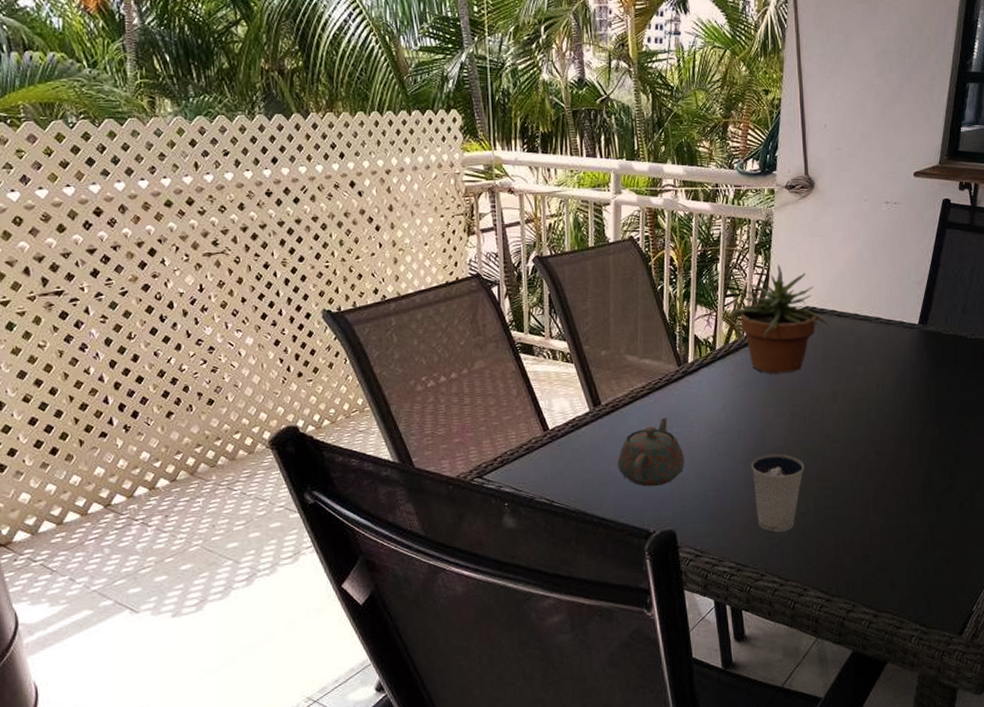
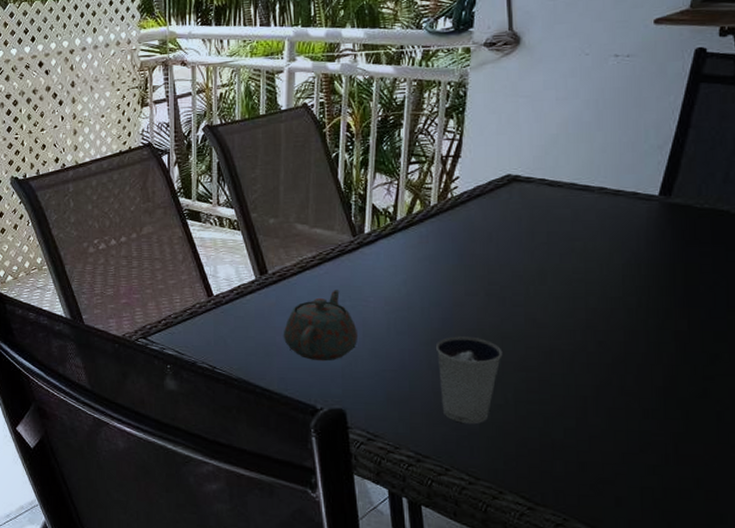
potted plant: present [727,264,830,374] -> none [410,128,538,248]

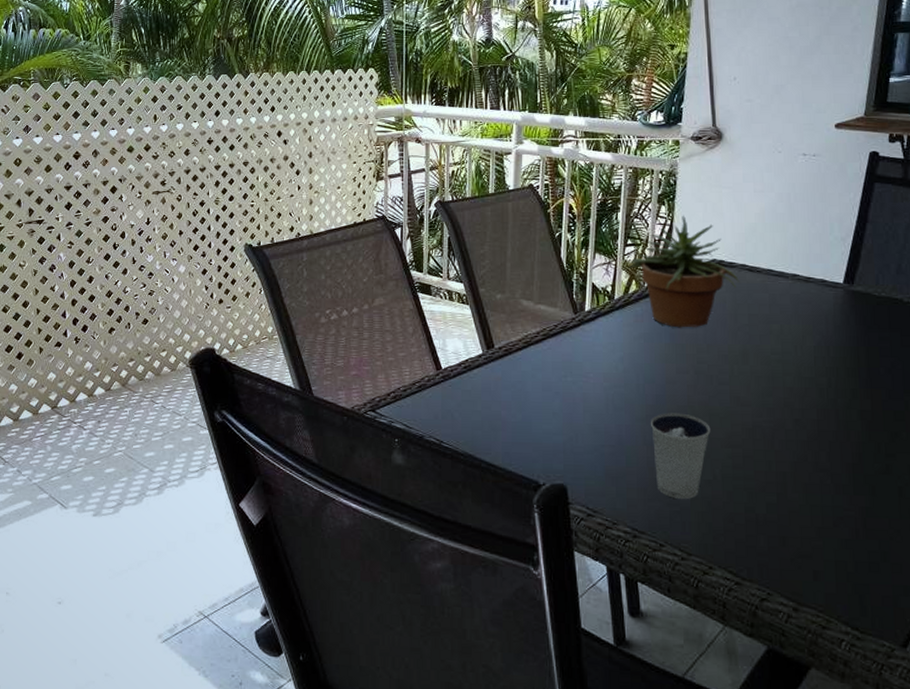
teapot: present [283,290,357,362] -> none [508,365,578,437]
potted plant: none [410,128,538,248] -> present [627,215,740,328]

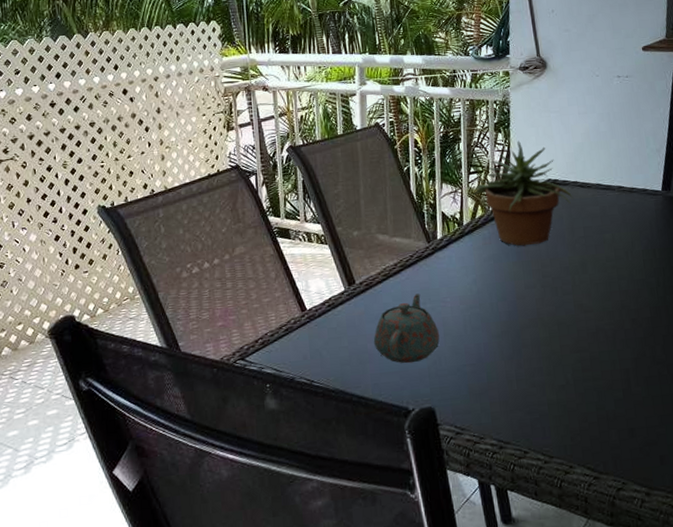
teapot: none [508,365,578,437] -> present [373,293,440,364]
dixie cup: present [650,413,711,500] -> none [505,325,560,407]

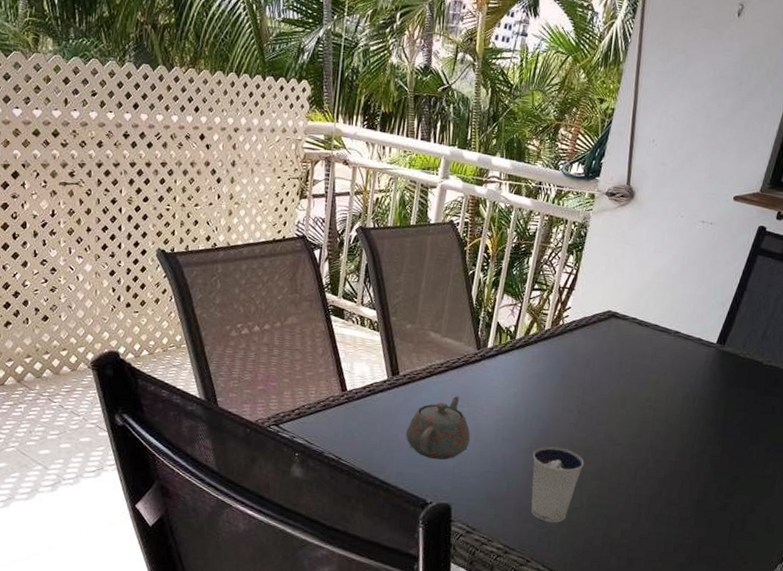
potted plant: present [472,140,574,246] -> none [530,266,629,372]
dixie cup: none [505,325,560,407] -> present [530,446,585,523]

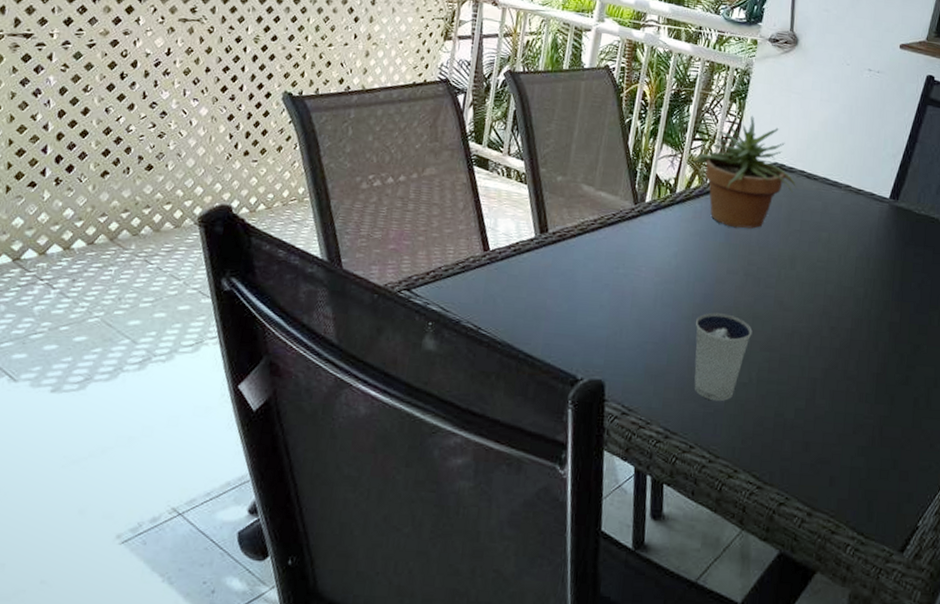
teapot: present [405,396,470,460] -> none [554,256,626,330]
potted plant: none [530,266,629,372] -> present [692,115,797,229]

